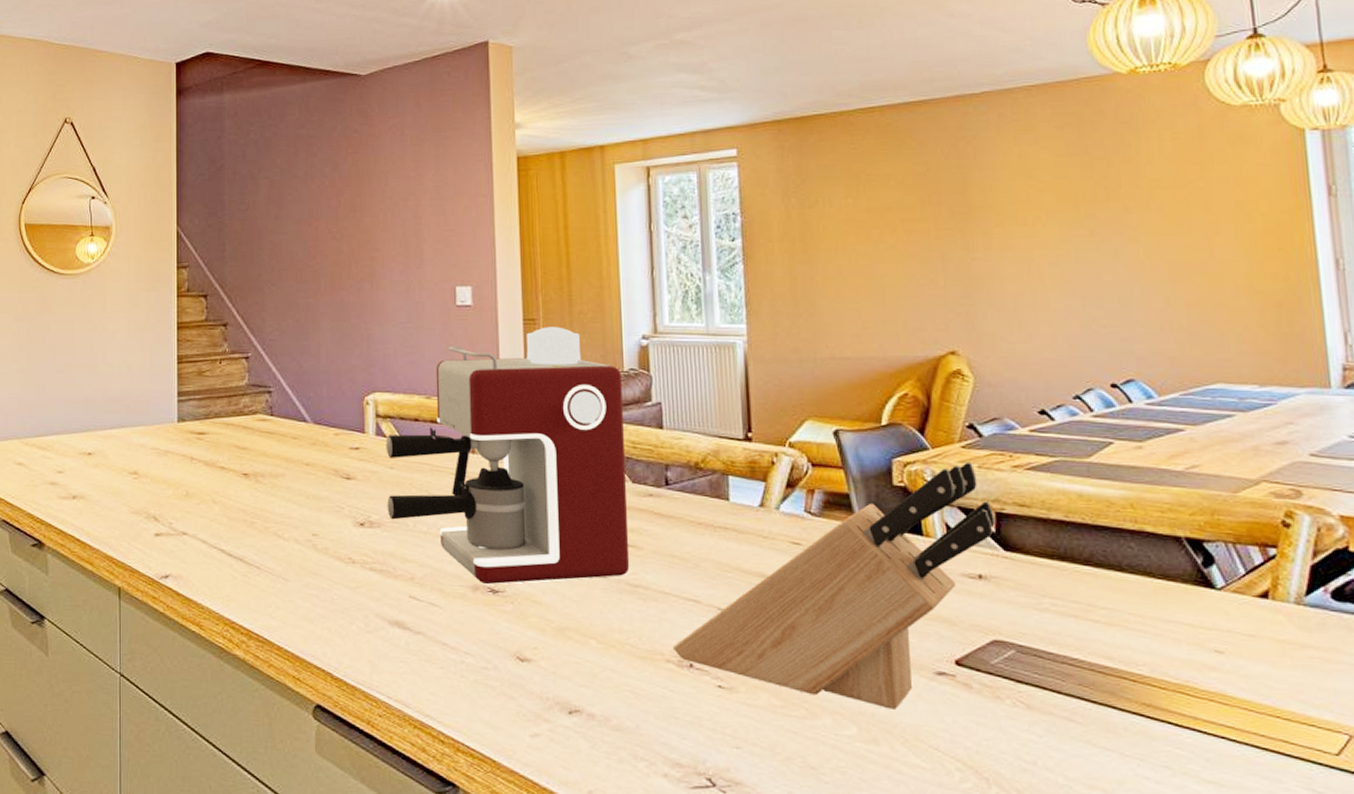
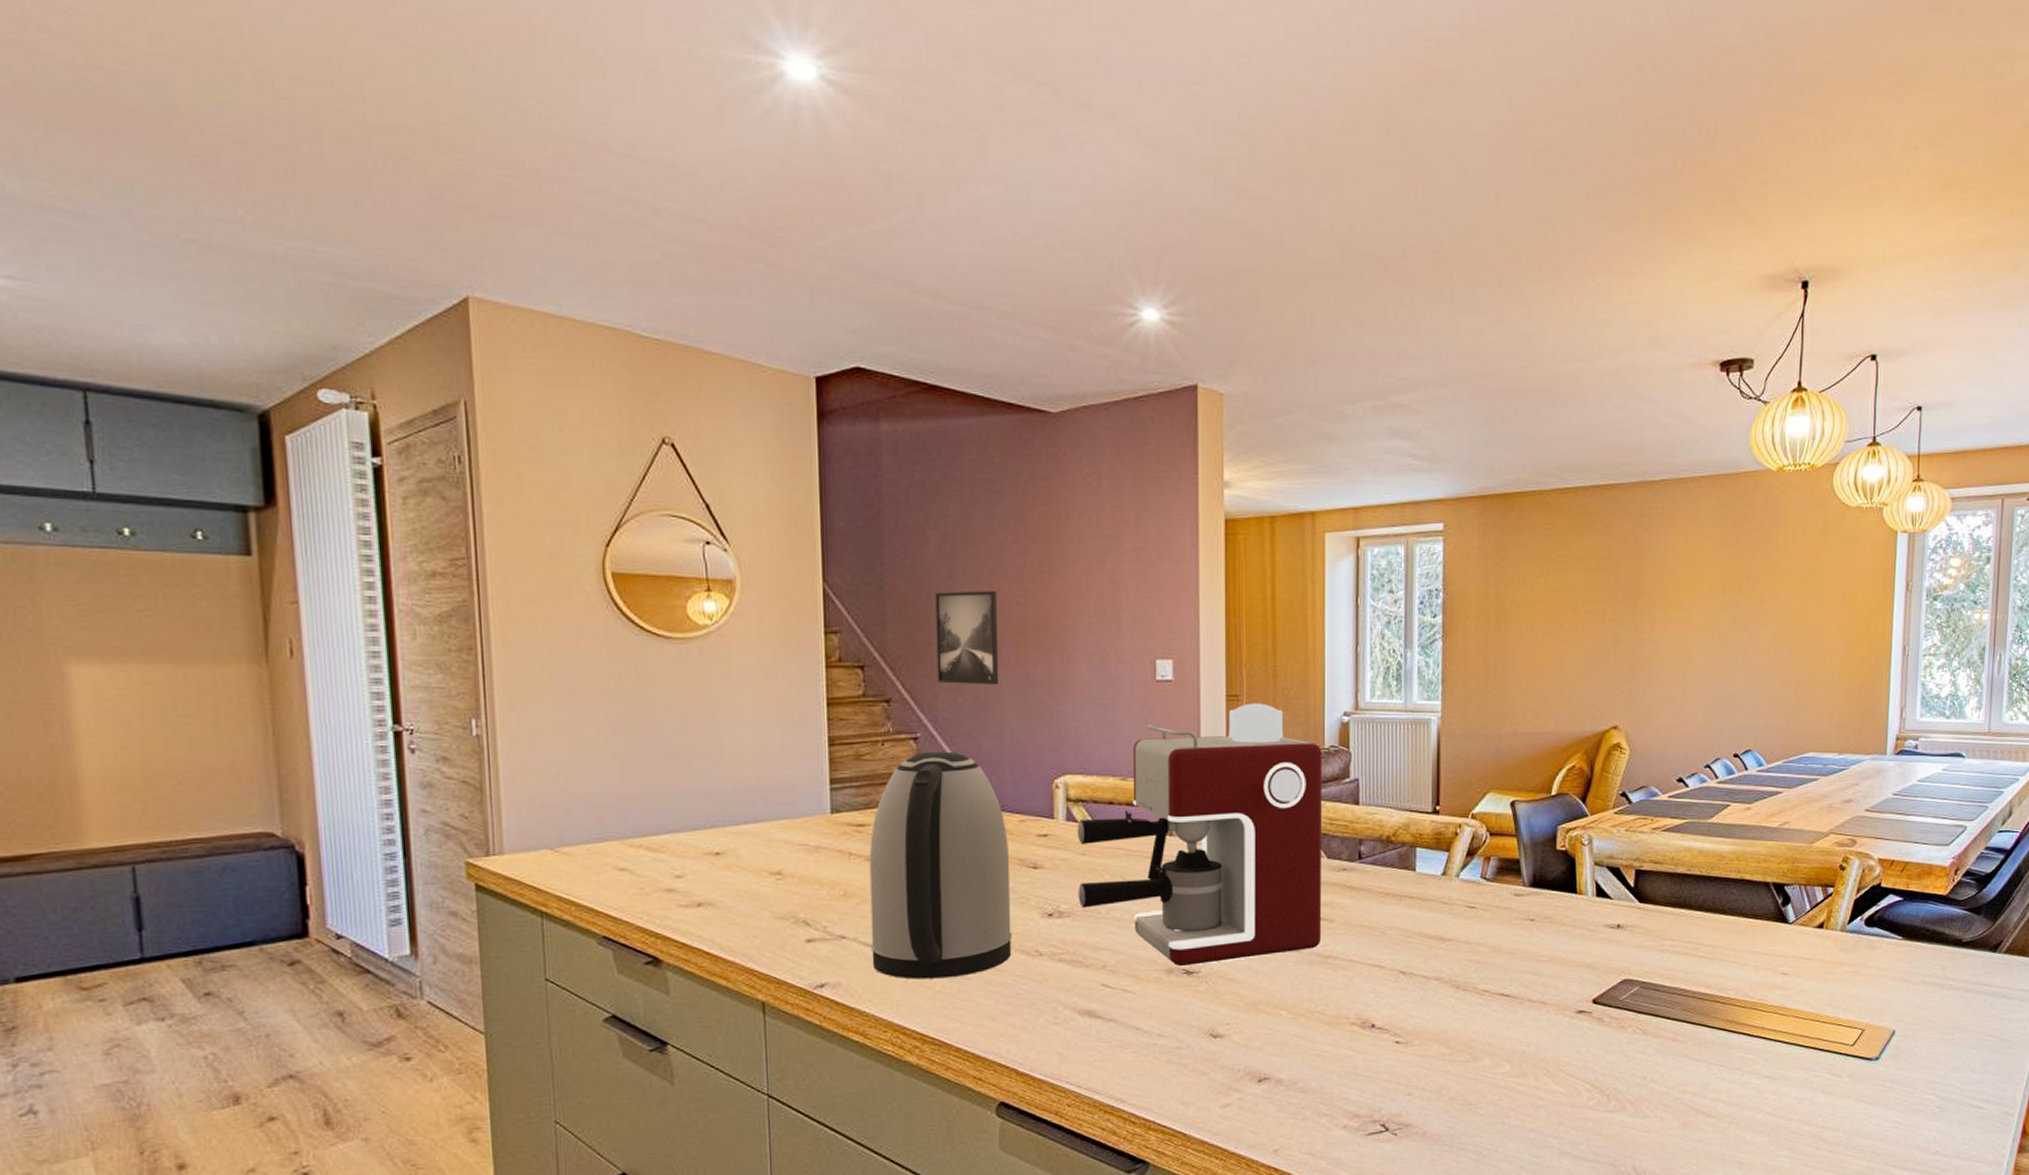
kettle: none [206,369,328,579] -> present [869,751,1013,980]
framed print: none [265,229,317,311] -> present [935,591,999,686]
knife block: present [672,461,995,709] -> none [1357,826,1634,1046]

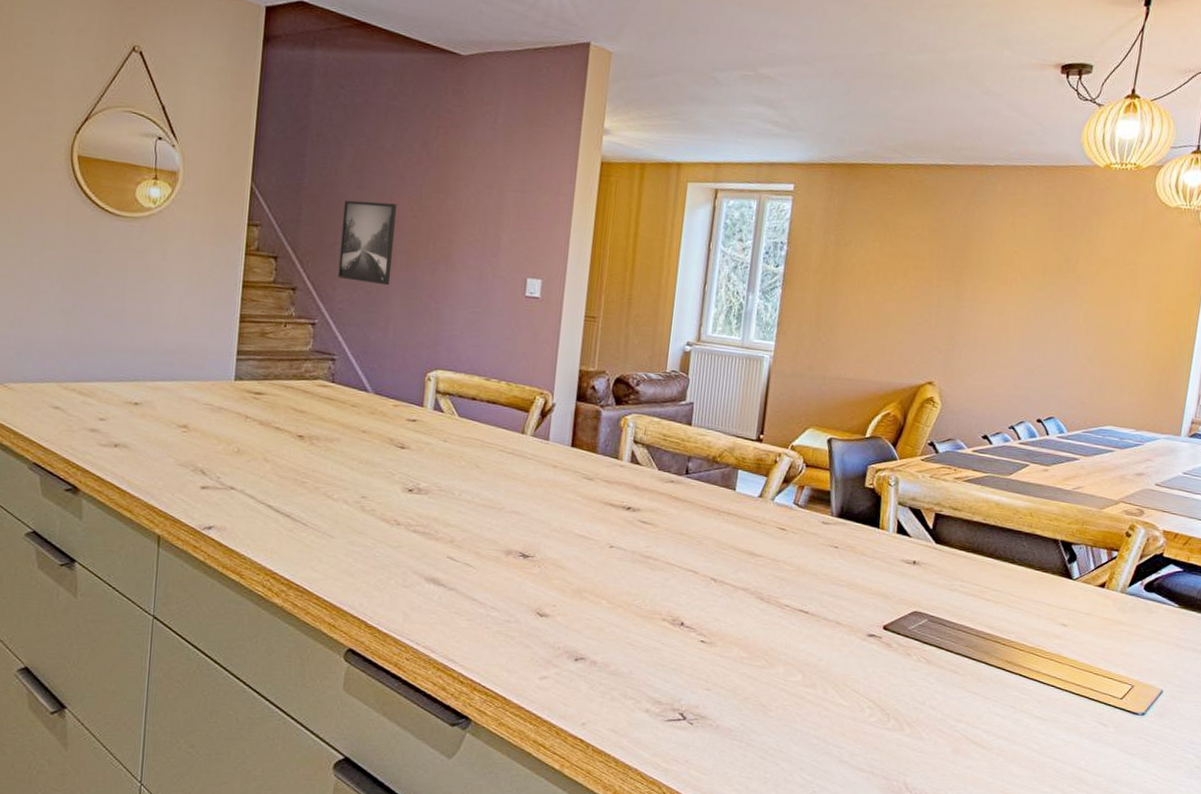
kettle: present [869,751,1013,980] -> none [254,336,382,535]
coffee maker: present [1077,703,1323,967] -> none [436,325,664,550]

